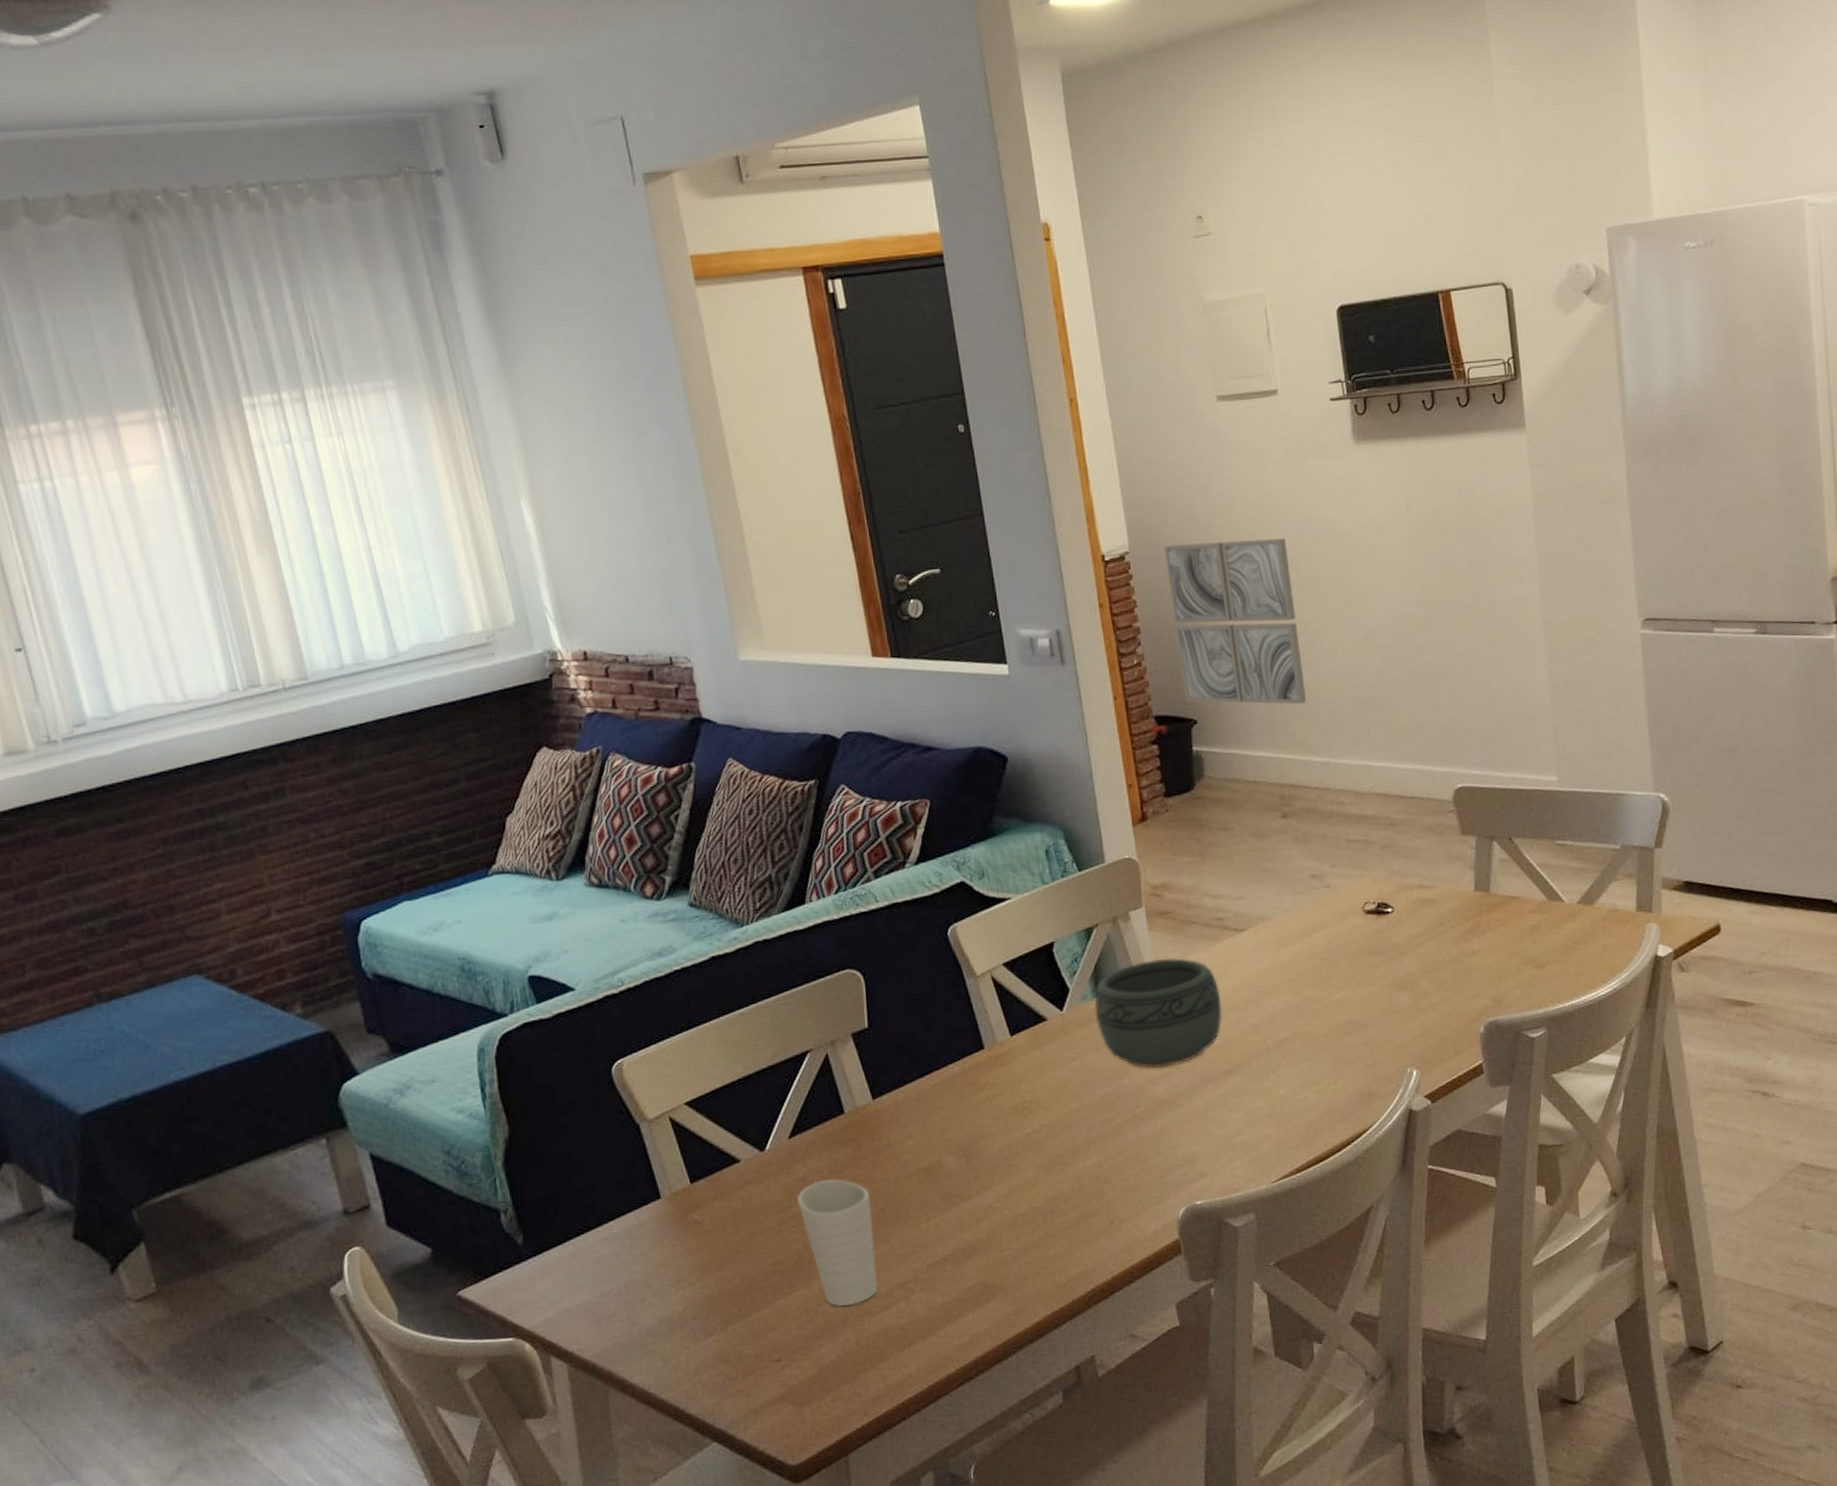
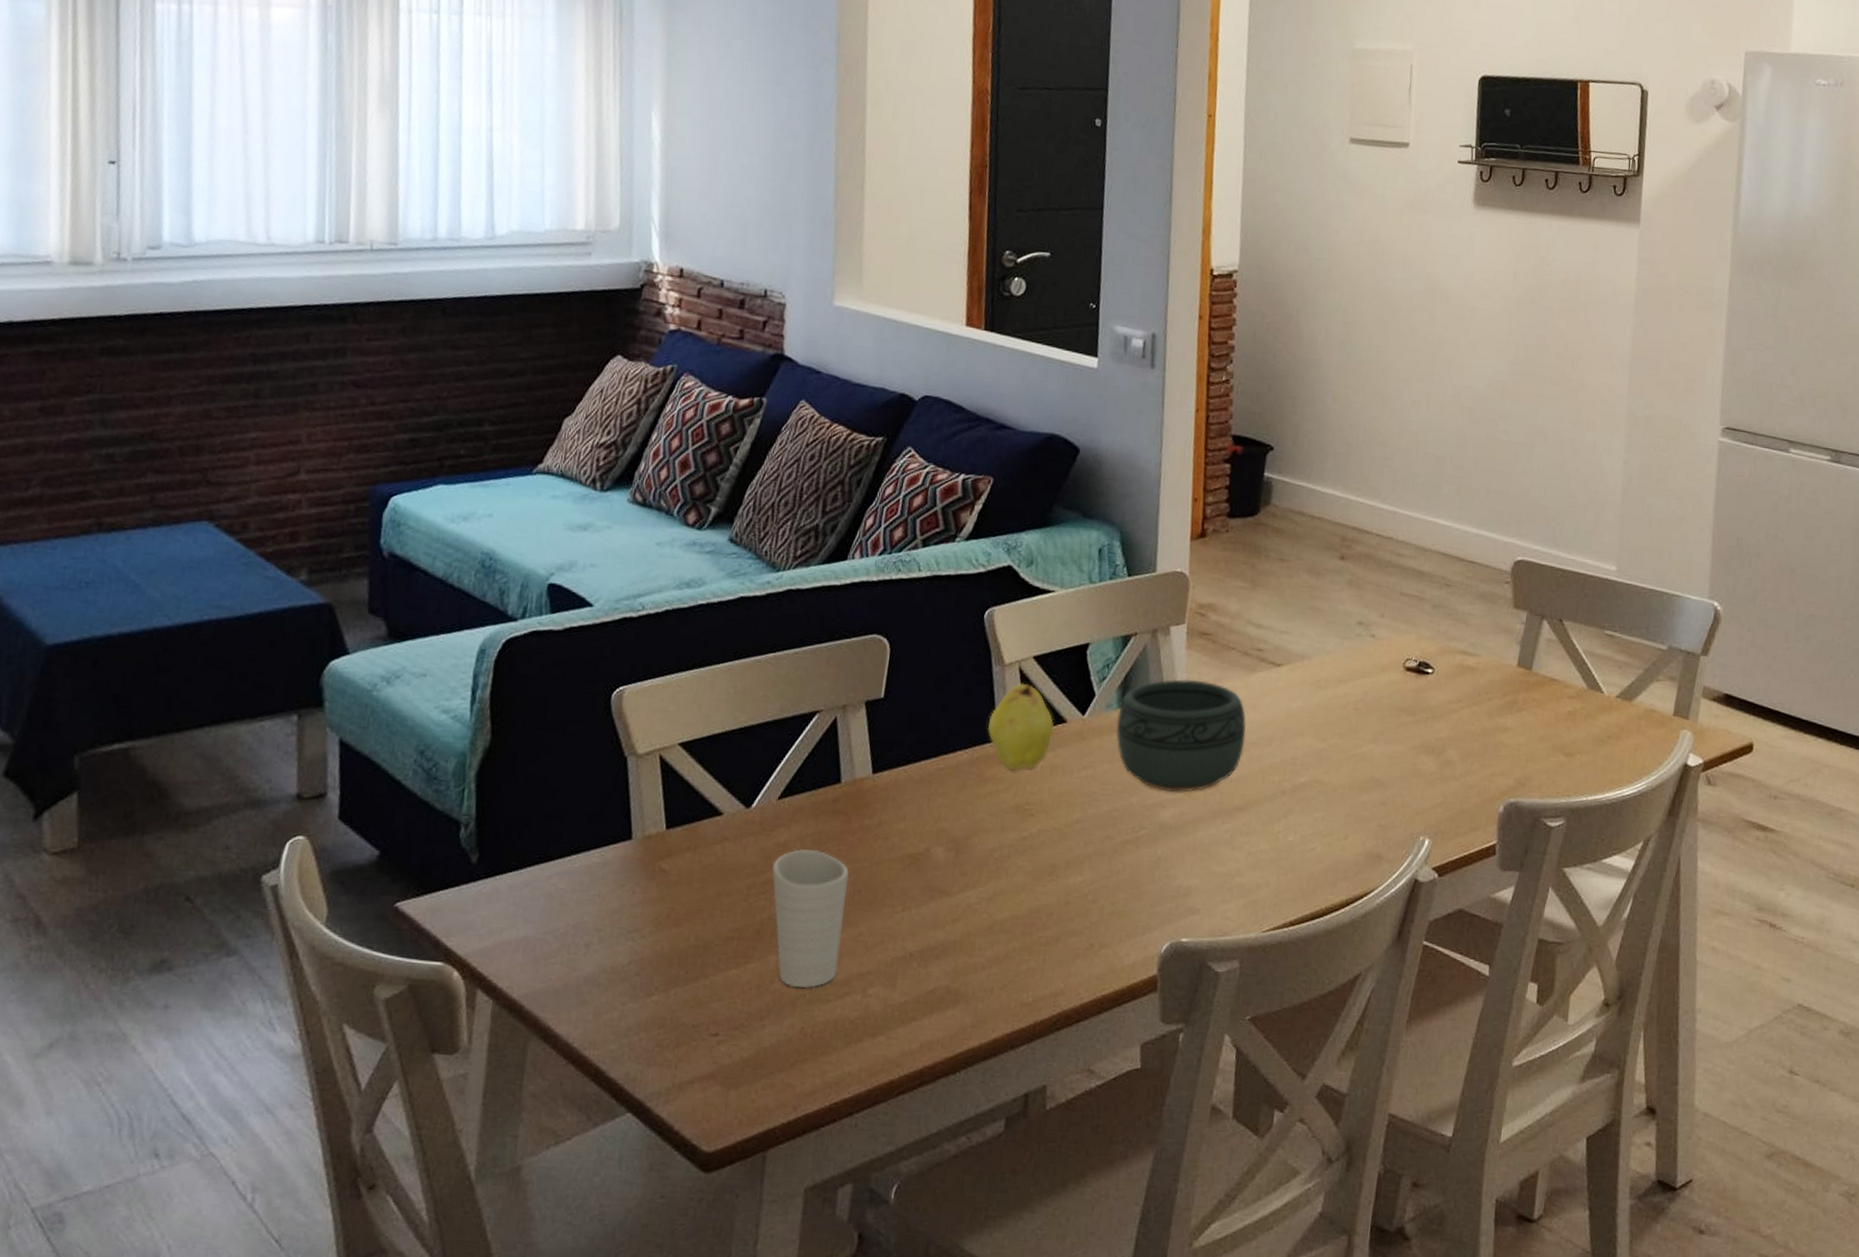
fruit: none [972,990,1036,1074] -> present [987,683,1054,771]
wall art: present [1163,538,1307,704] -> none [1266,271,1392,450]

